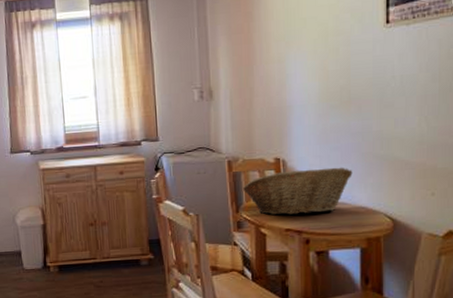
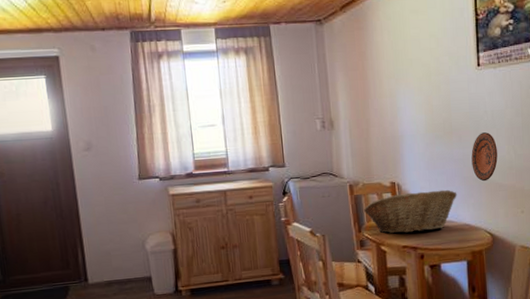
decorative plate: none [373,101,405,159] -> present [471,132,498,182]

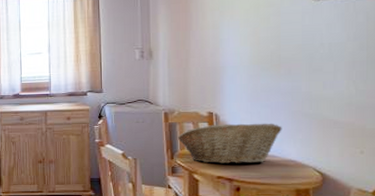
decorative plate: present [471,132,498,182] -> none [302,66,334,117]

